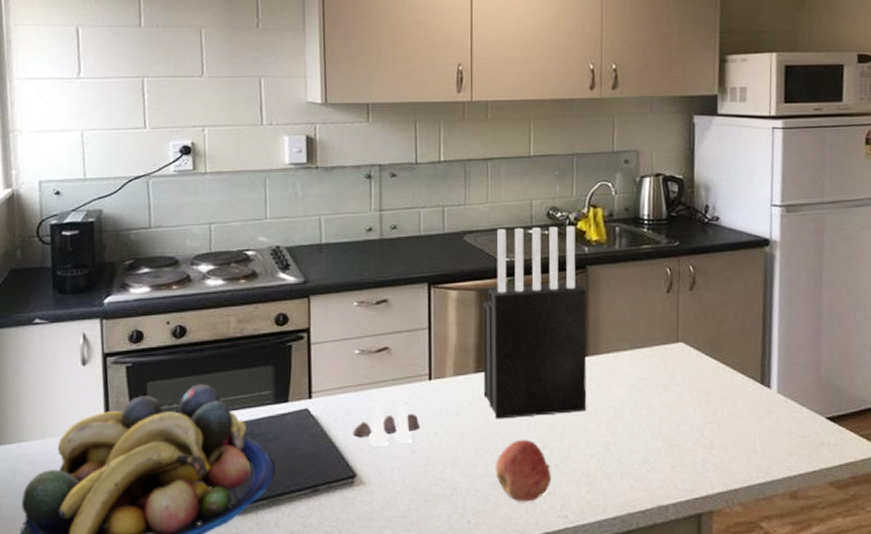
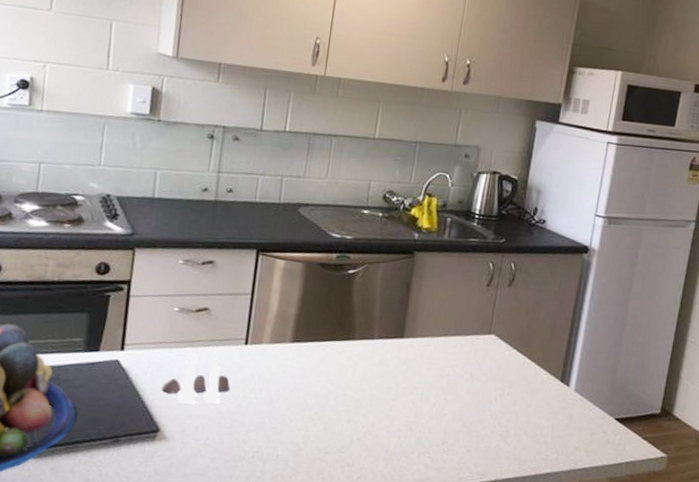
knife block: present [482,226,587,419] -> none [297,205,410,391]
apple: present [495,439,552,502] -> none [298,411,353,471]

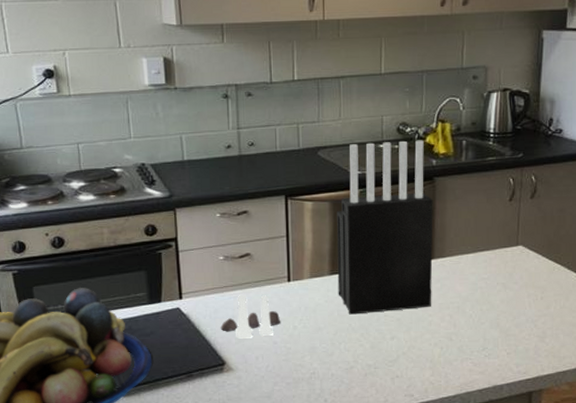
knife block: none [297,205,410,391] -> present [336,140,433,315]

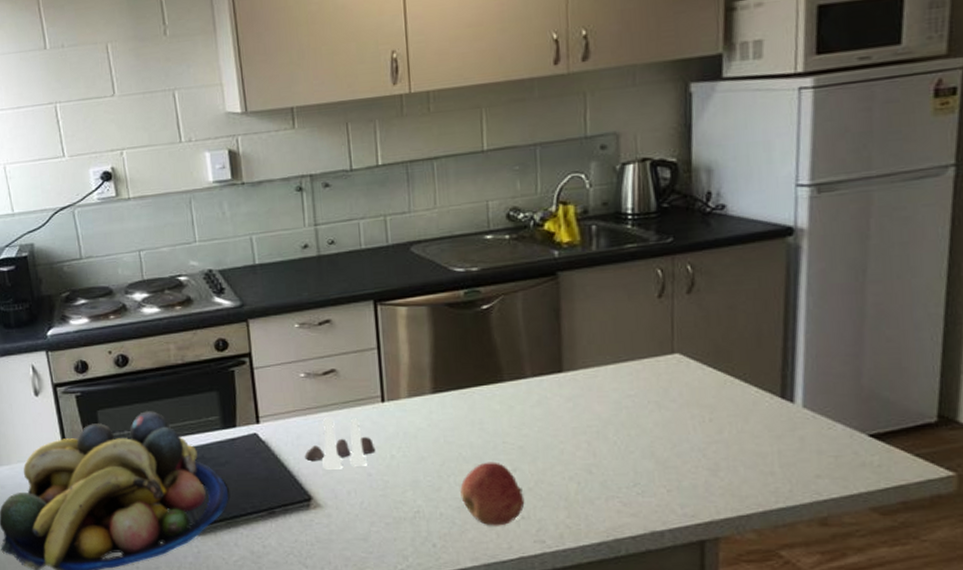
knife block: present [336,140,433,315] -> none [437,227,563,441]
apple: none [349,331,399,384] -> present [460,462,525,526]

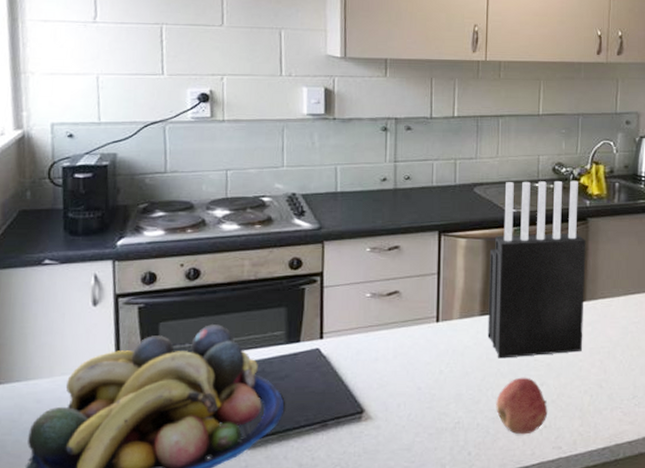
salt and pepper shaker set: present [304,418,374,470] -> none [362,335,426,384]
knife block: none [437,227,563,441] -> present [487,180,586,359]

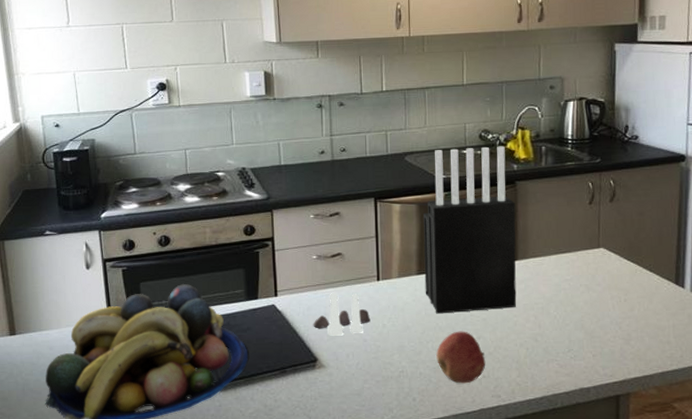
salt and pepper shaker set: none [362,335,426,384] -> present [313,293,370,336]

